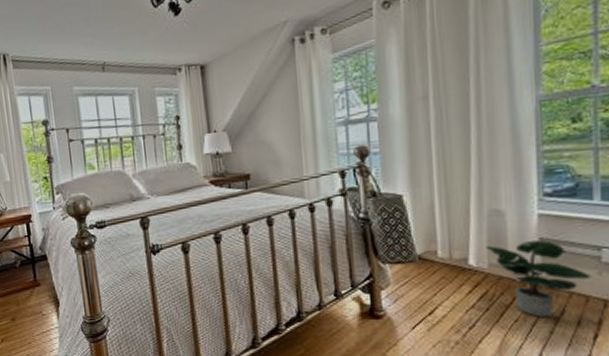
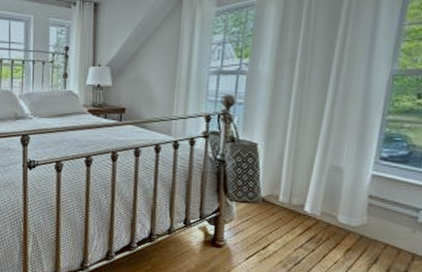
potted plant: present [485,239,592,318] -> none [321,196,407,263]

